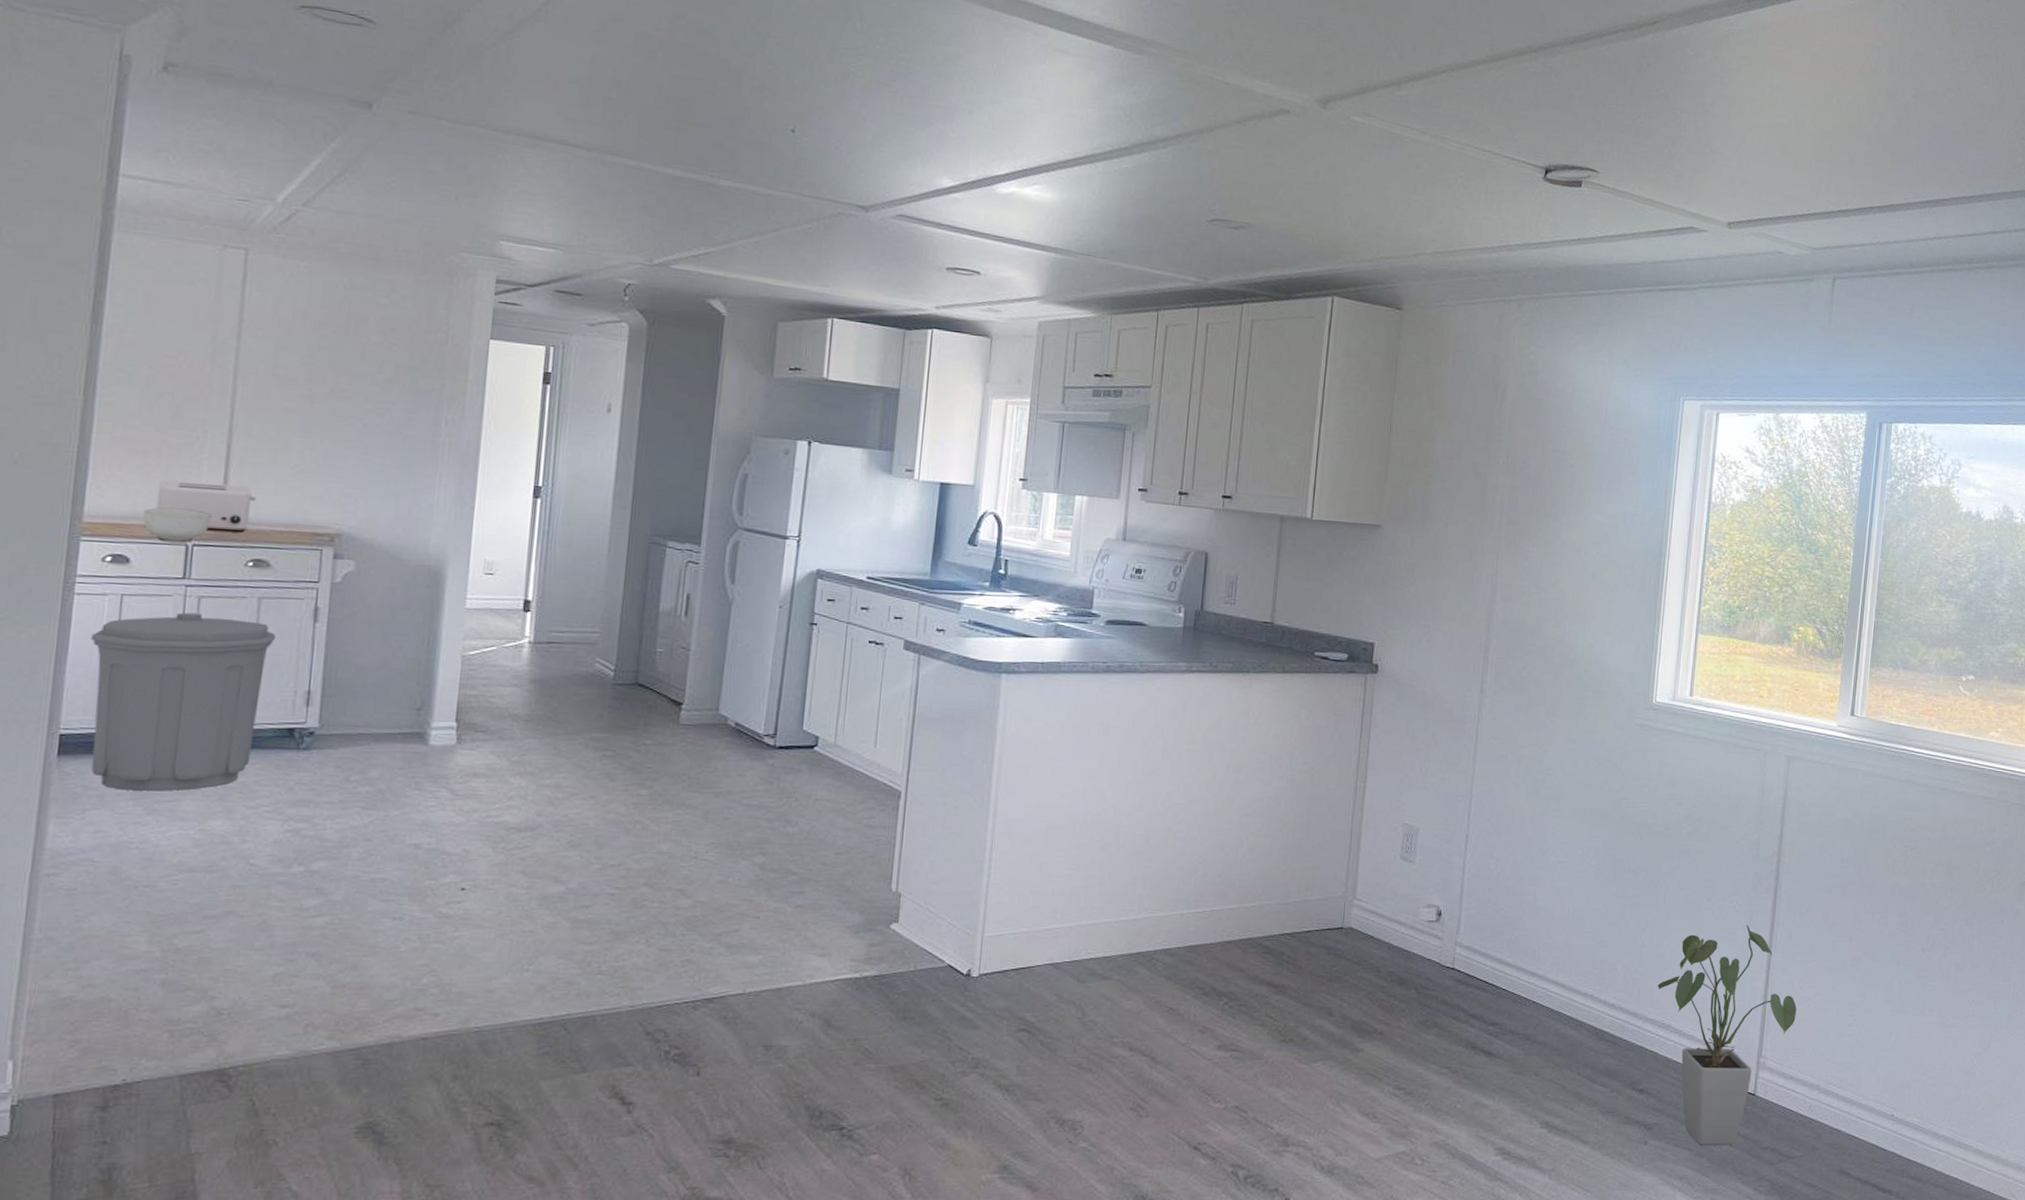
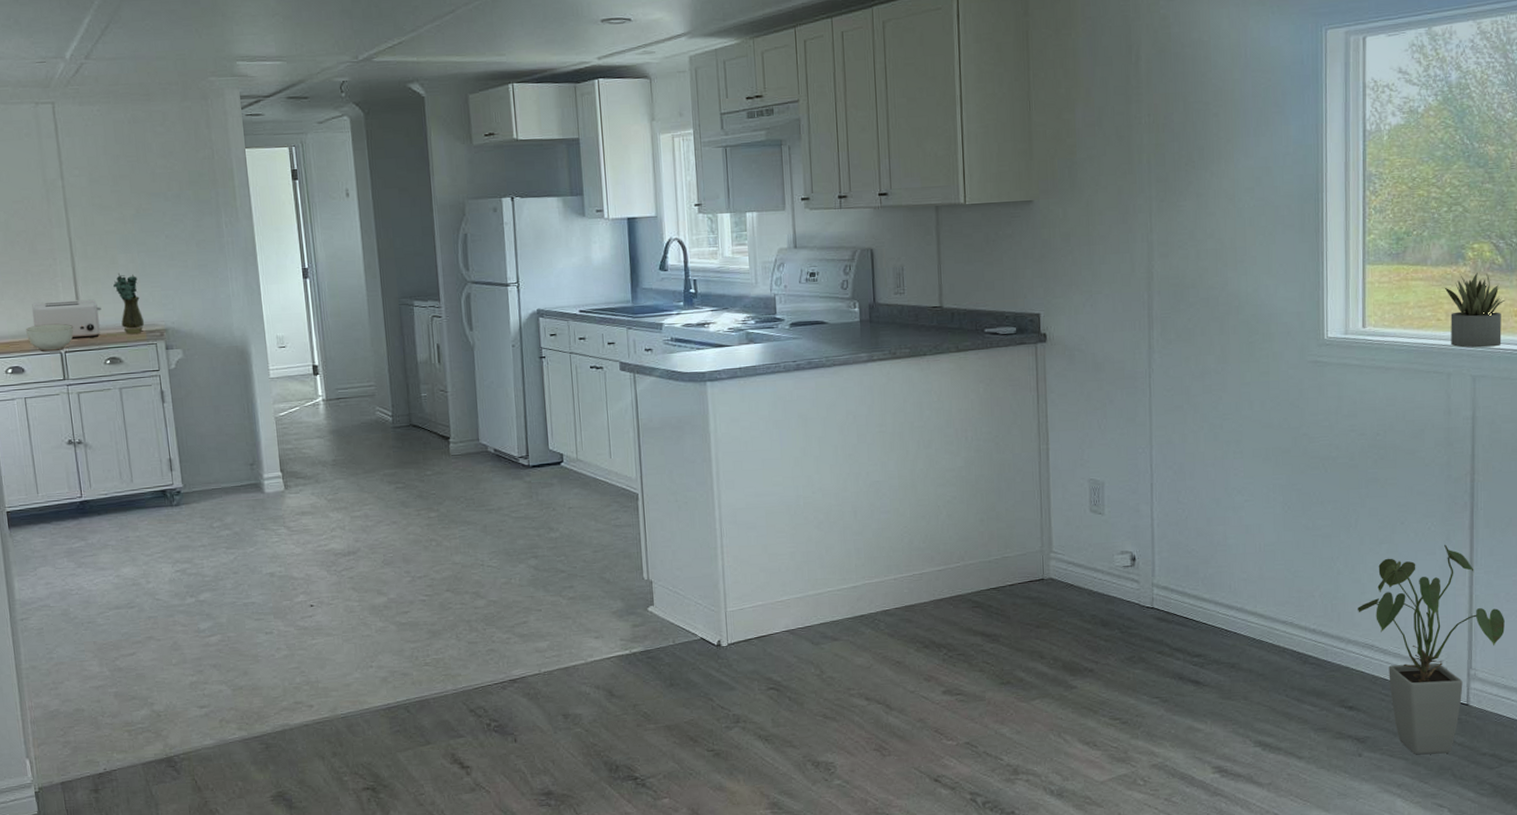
trash can: present [91,612,276,791] -> none [11,406,140,550]
vase: none [279,460,314,536] -> present [113,273,145,335]
succulent plant: none [1769,654,1824,730] -> present [1444,272,1506,348]

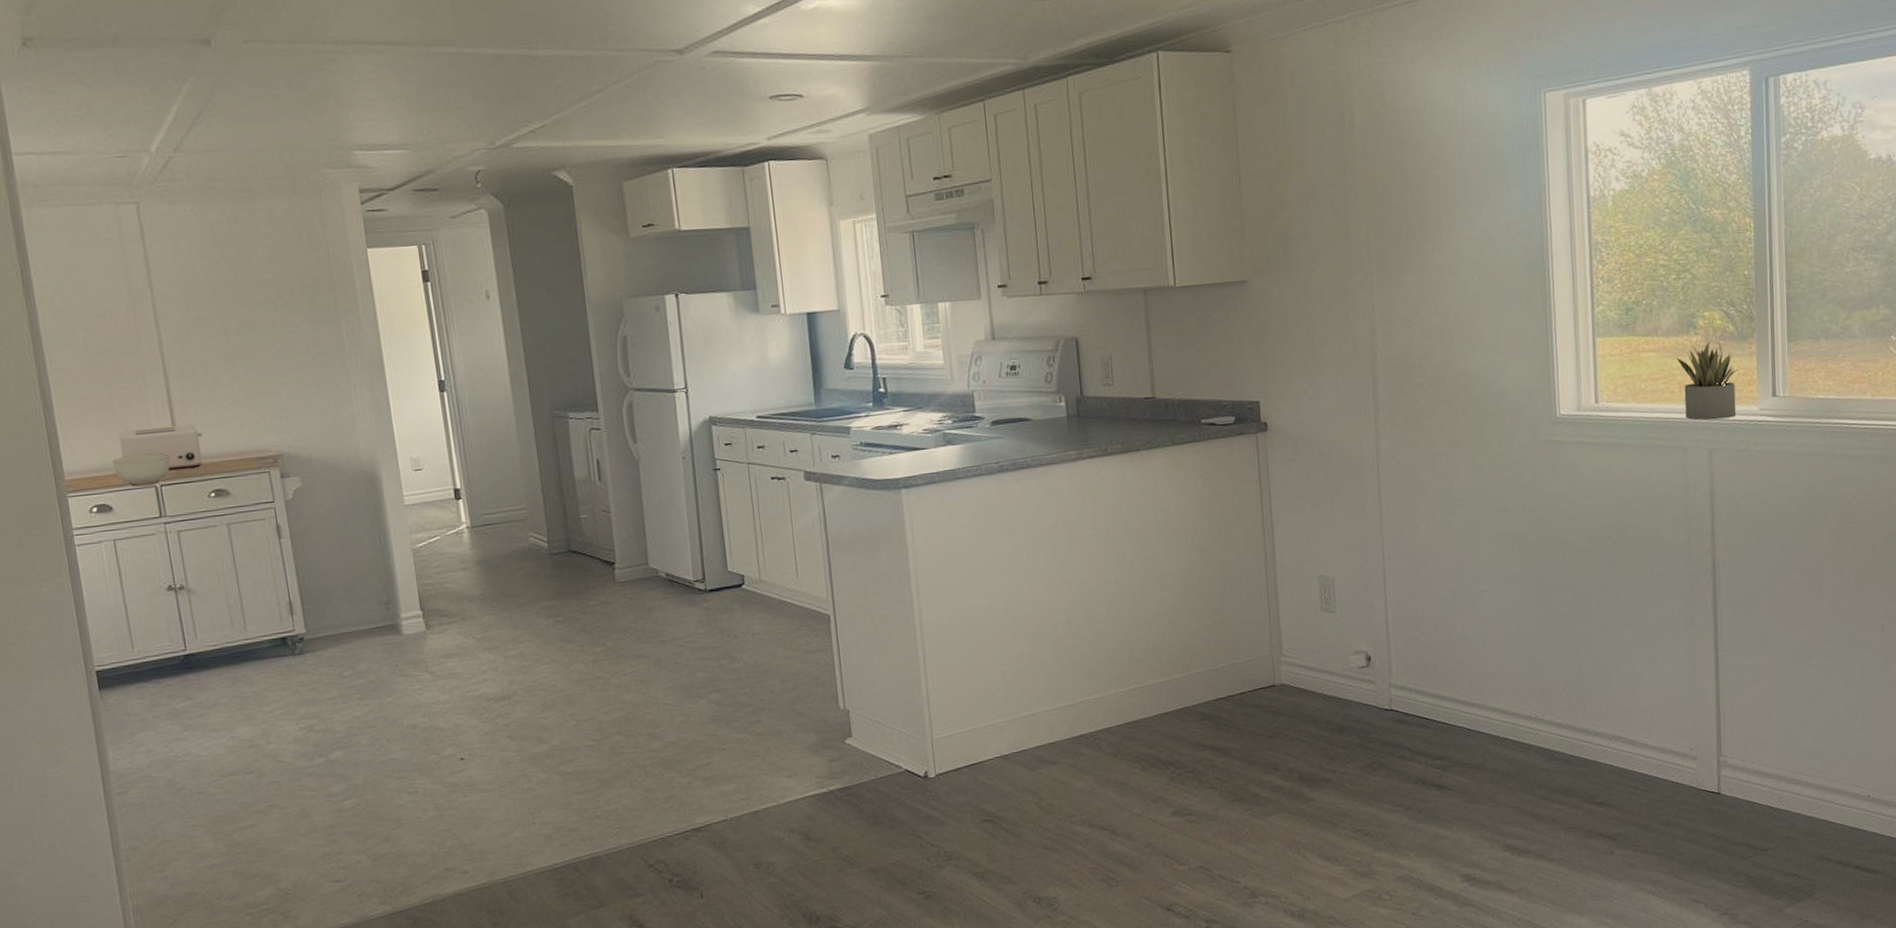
vase: present [113,273,145,335] -> none [216,393,255,463]
house plant: present [1358,544,1505,755] -> none [1603,626,1753,850]

